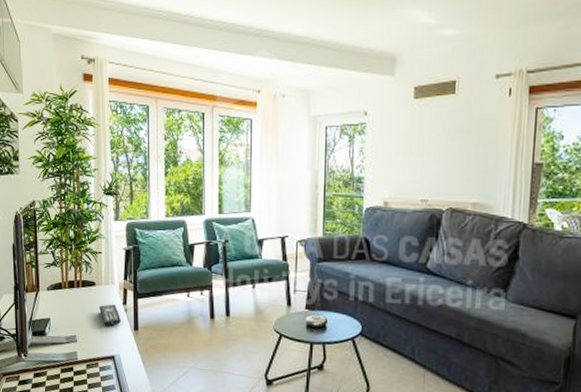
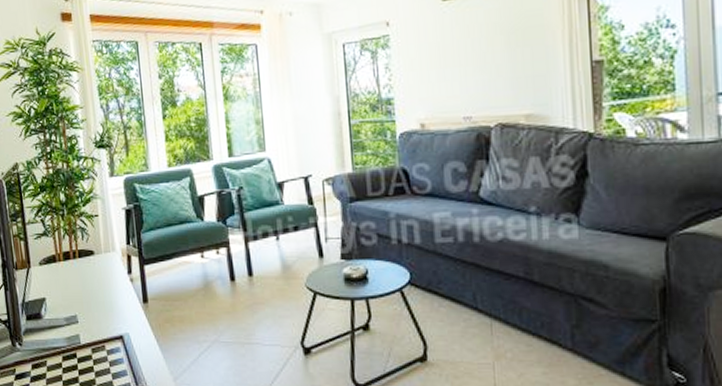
remote control: present [98,304,121,326] -> none [100,274,127,301]

